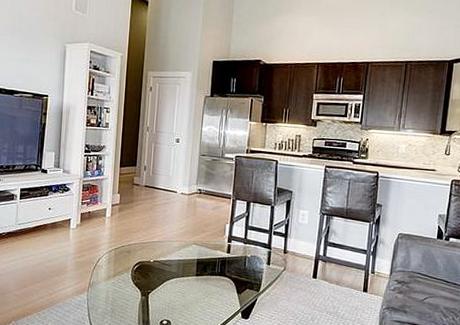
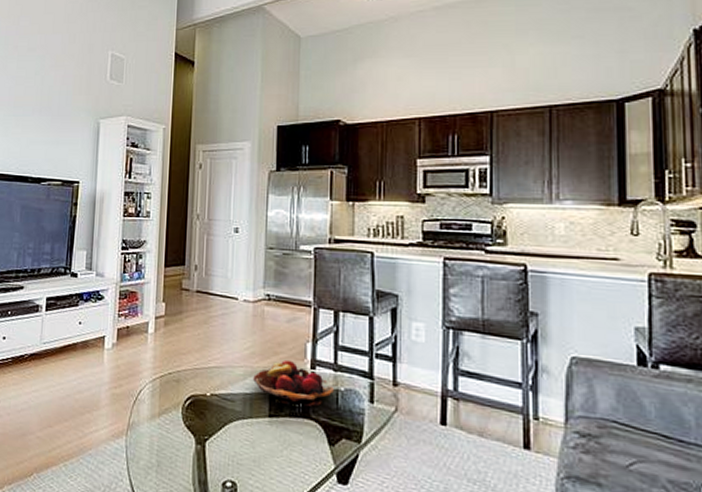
fruit basket: none [186,236,243,269] -> present [253,359,334,407]

